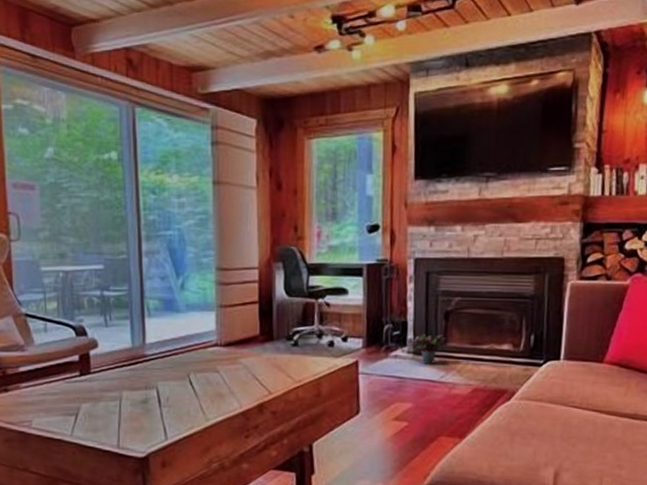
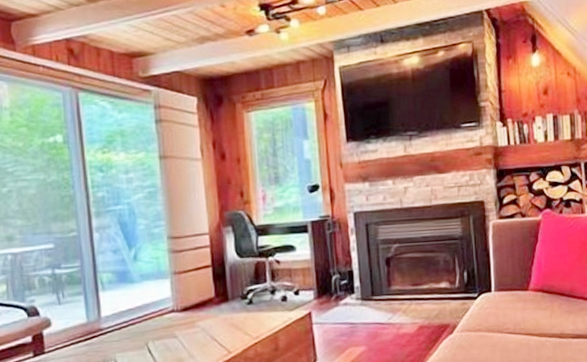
potted plant: present [408,334,448,365] -> none [355,279,392,309]

